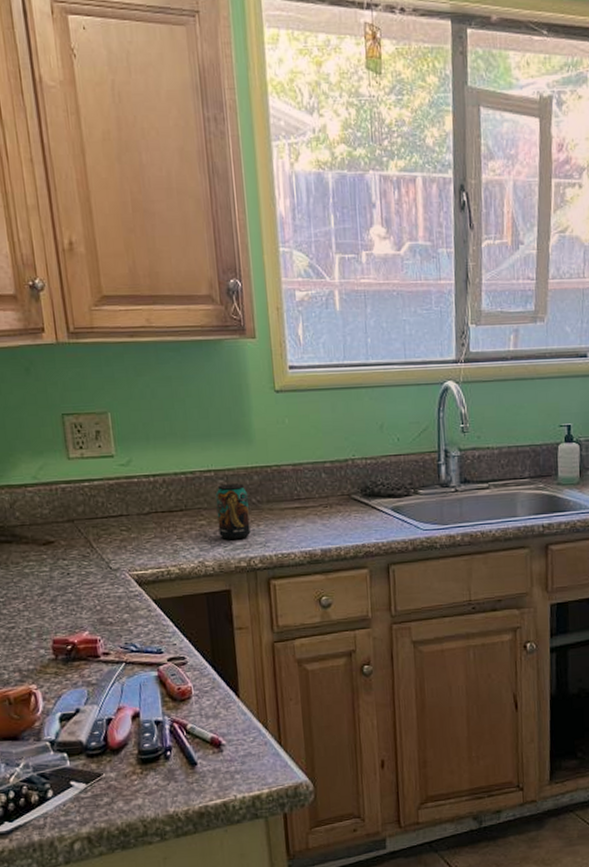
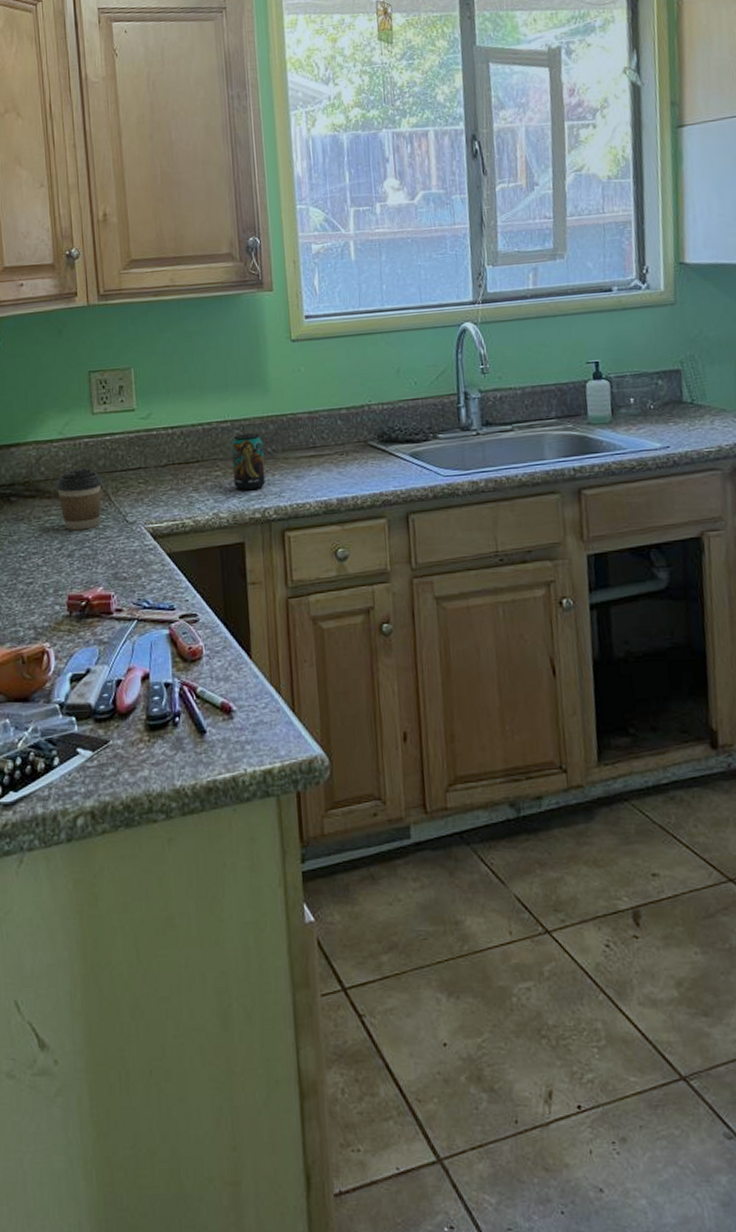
coffee cup: none [32,514,83,577] -> present [55,467,102,531]

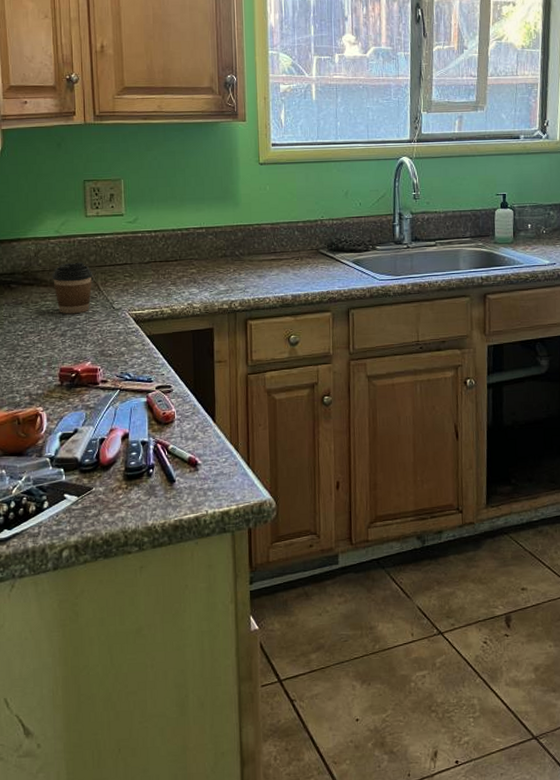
beverage can: present [231,433,266,491] -> none [205,239,233,286]

